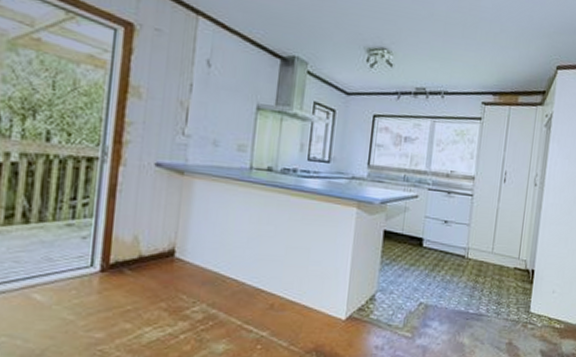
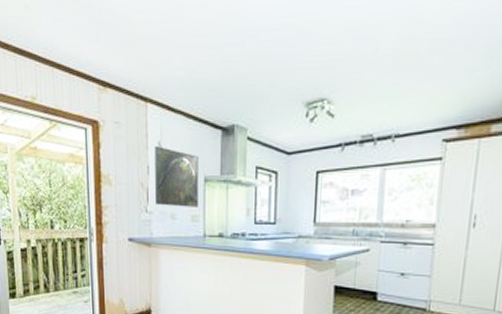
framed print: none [196,63,253,136] -> present [155,145,198,207]

